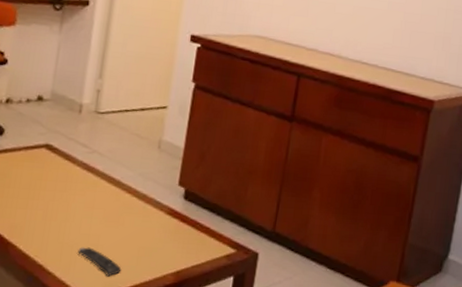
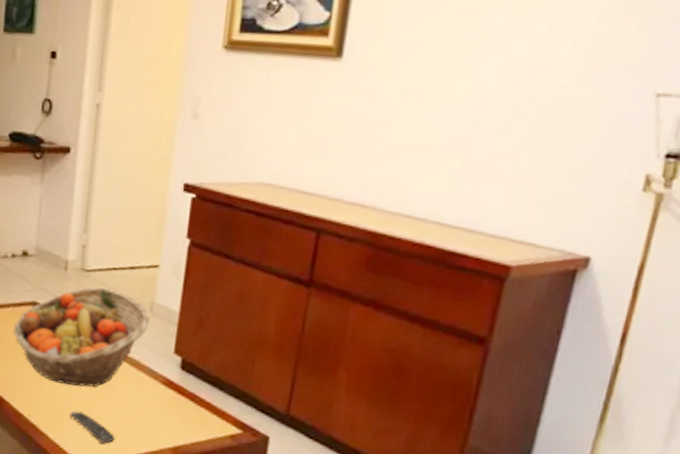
fruit basket: none [24,128,158,223] -> present [13,287,151,387]

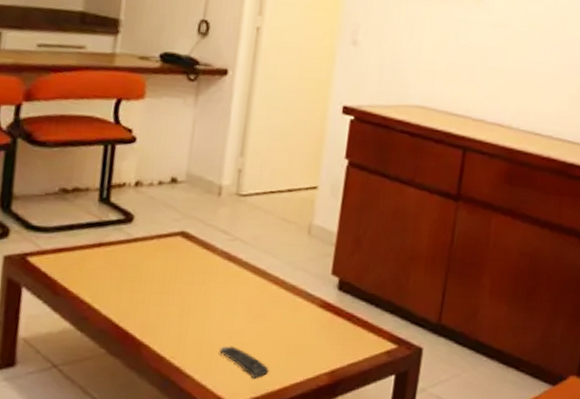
fruit basket: present [13,287,151,387] -> none [157,212,309,319]

